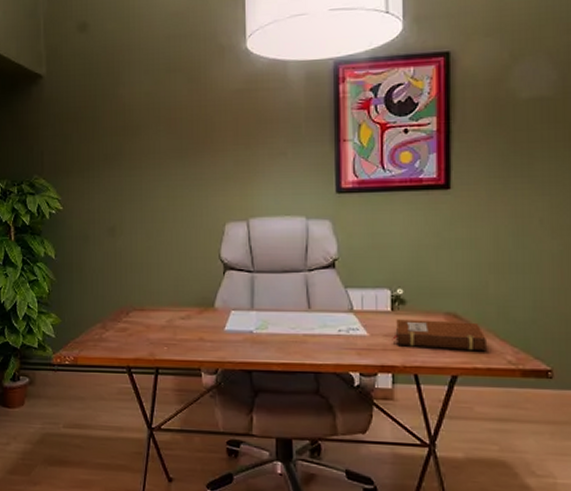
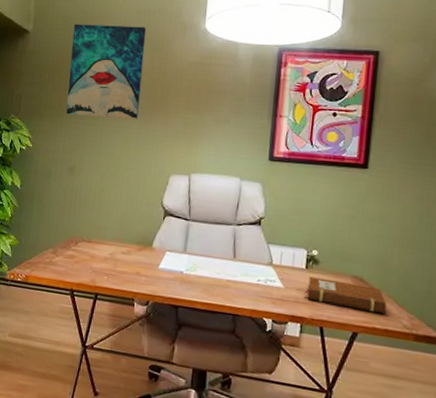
wall art: none [94,55,181,167] -> present [66,24,147,120]

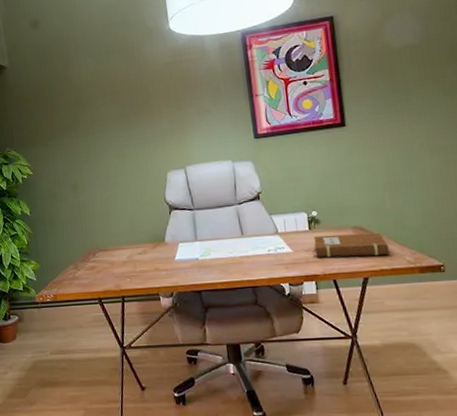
wall art: present [66,24,147,120] -> none [46,39,126,137]

